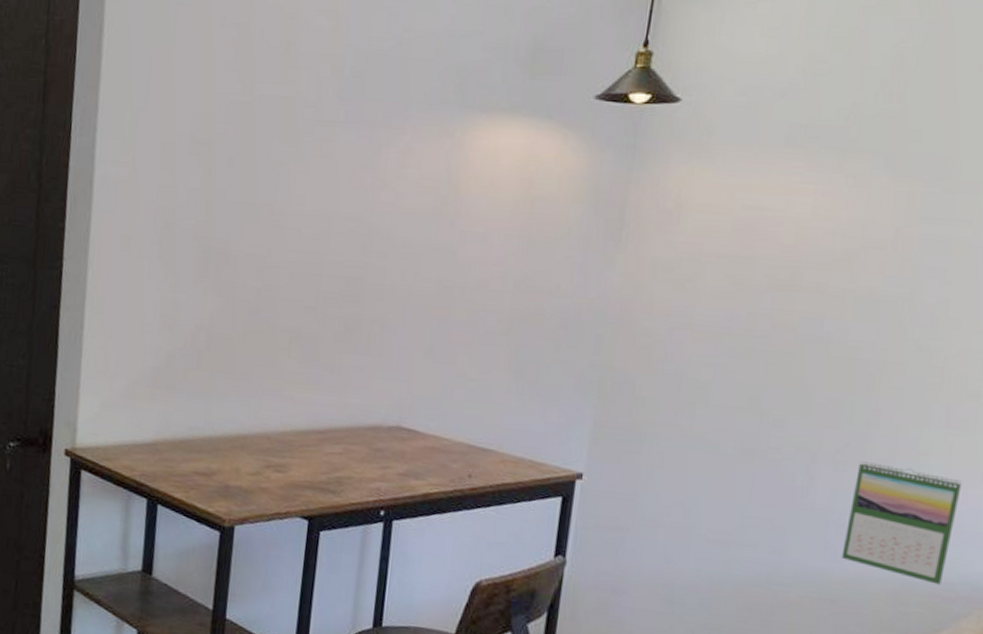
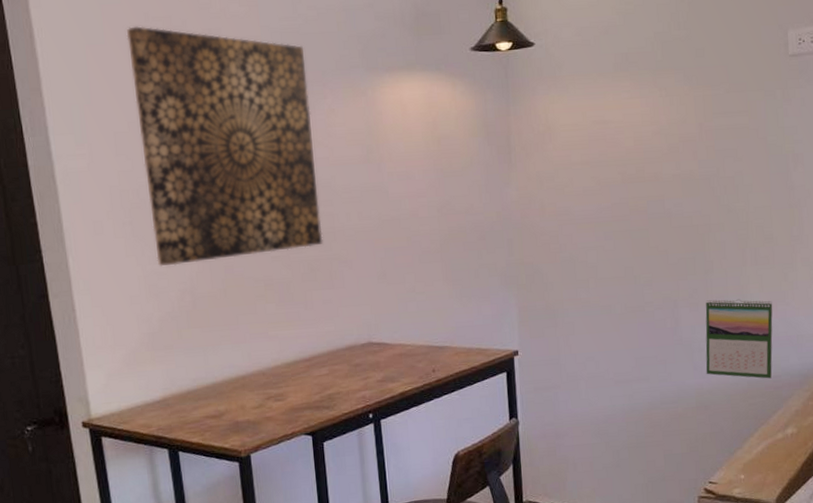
wall art: none [178,31,391,303] -> present [126,26,323,267]

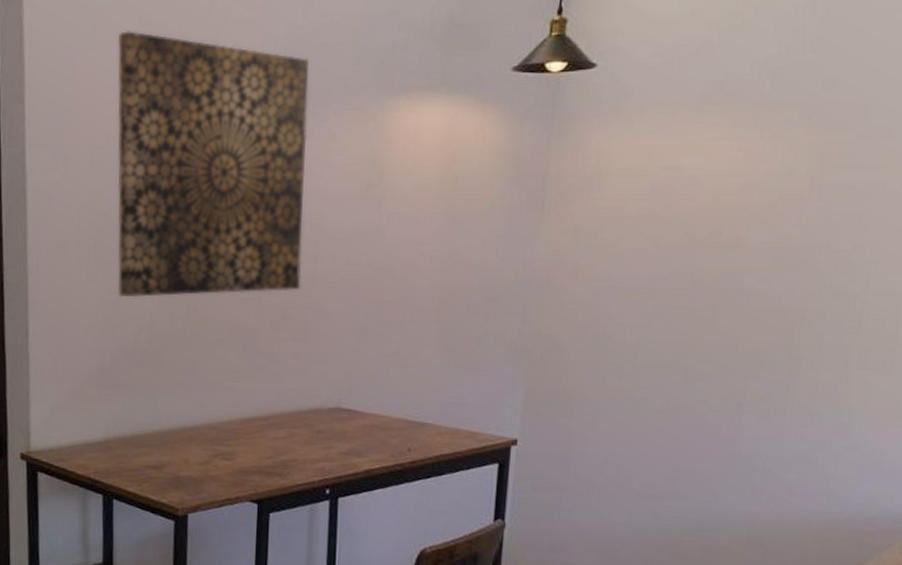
calendar: present [705,299,773,379] -> none [767,408,882,520]

